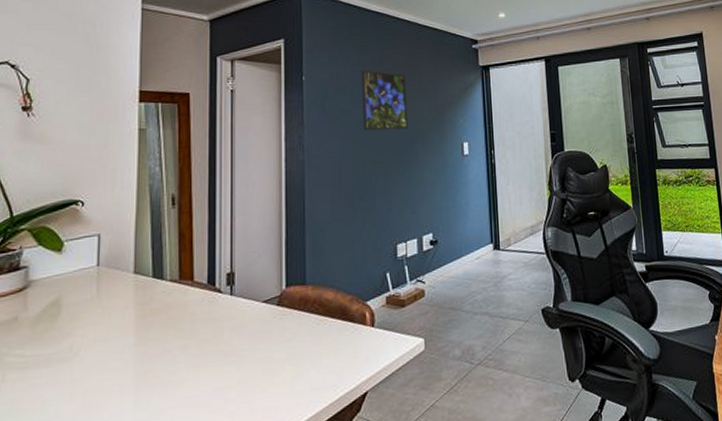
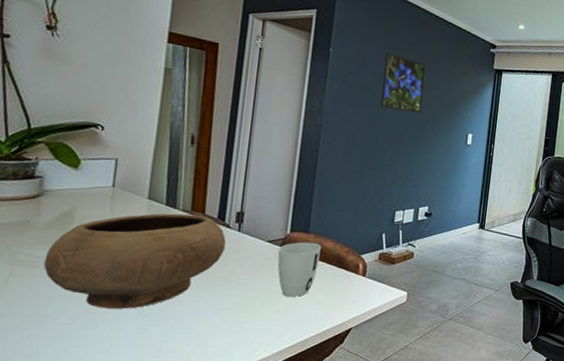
bowl: none [34,283,218,407] -> present [43,213,226,309]
cup: none [275,295,321,364] -> present [277,242,321,297]

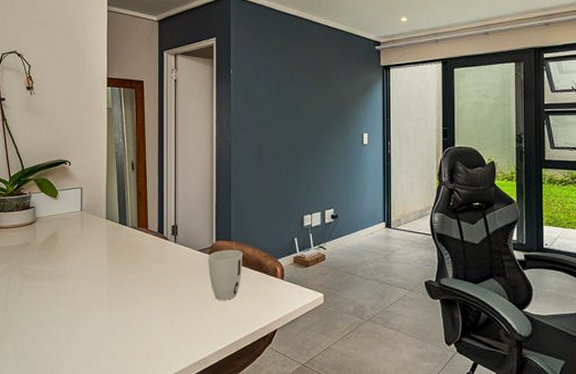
bowl: present [43,213,226,309] -> none [42,230,166,313]
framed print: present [380,53,426,113] -> none [278,66,316,119]

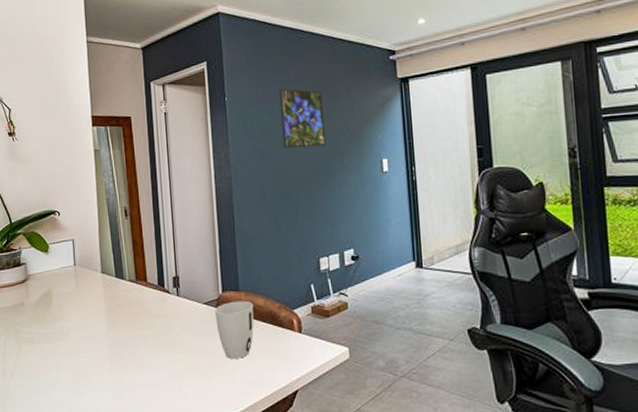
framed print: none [278,66,316,119] -> present [278,88,326,149]

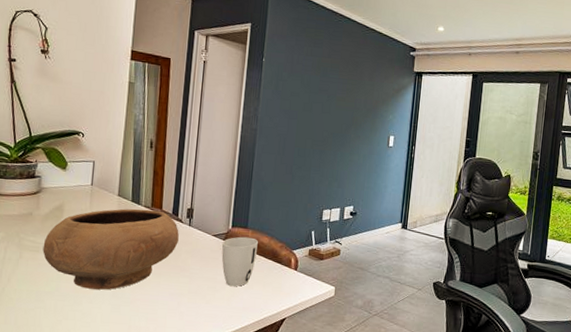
bowl: none [38,283,169,377] -> present [43,208,179,290]
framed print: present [278,88,326,149] -> none [307,60,350,117]

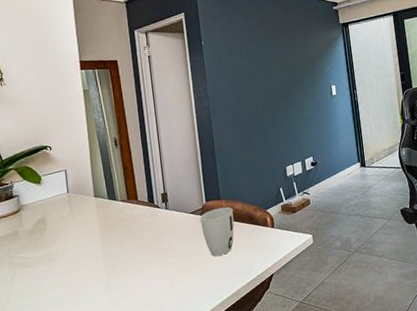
bowl: present [43,208,179,290] -> none [33,202,159,291]

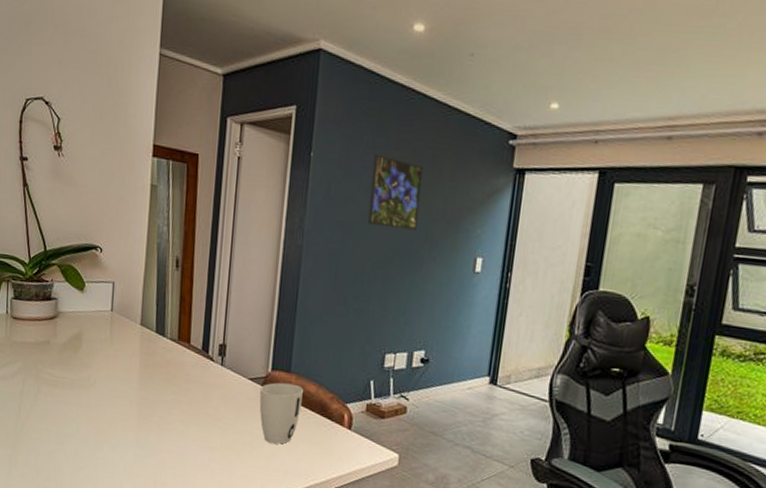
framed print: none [246,33,287,82] -> present [367,154,424,231]

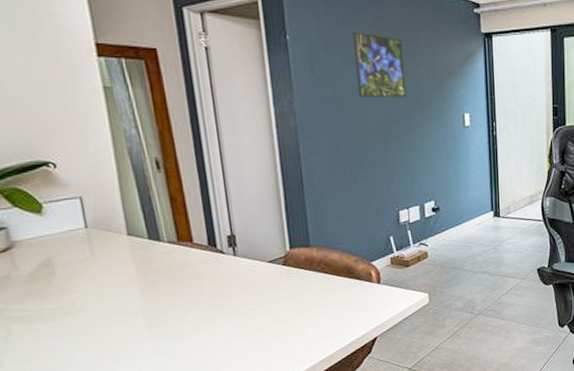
cup: present [259,382,303,444] -> none [281,256,328,315]

